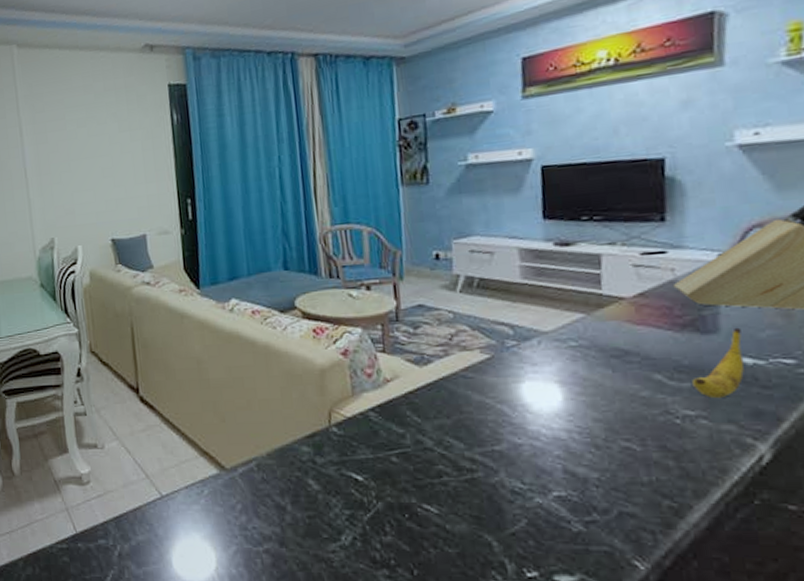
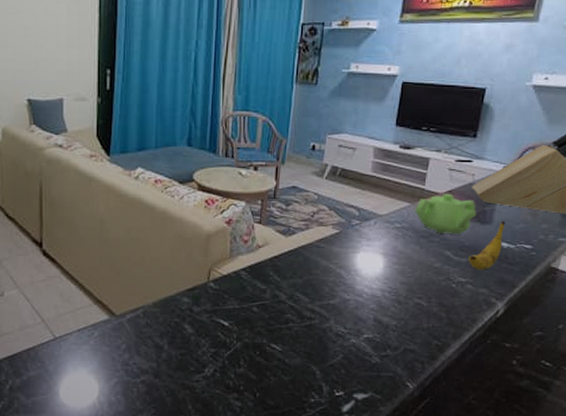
teapot: none [593,296,691,351] -> present [414,193,477,235]

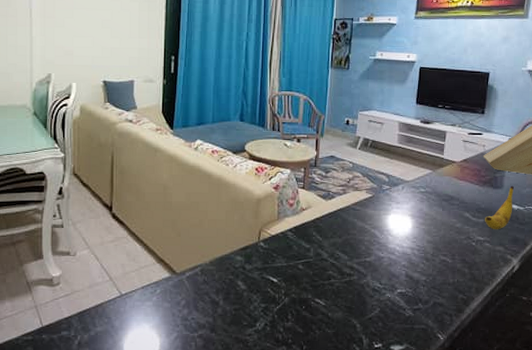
teapot: present [414,193,477,235] -> none [436,161,489,198]

